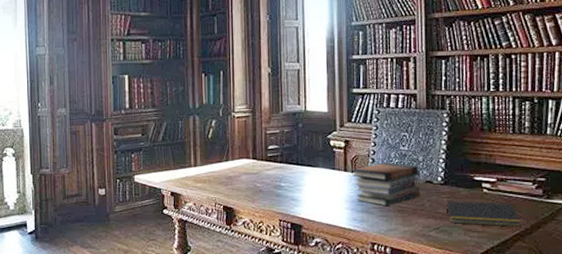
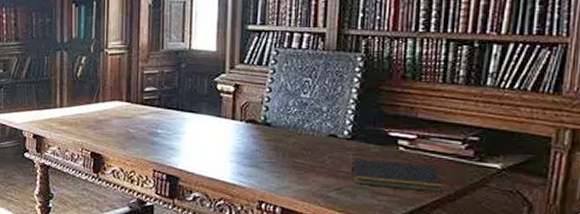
book stack: present [352,163,421,207] -> none [240,112,323,162]

